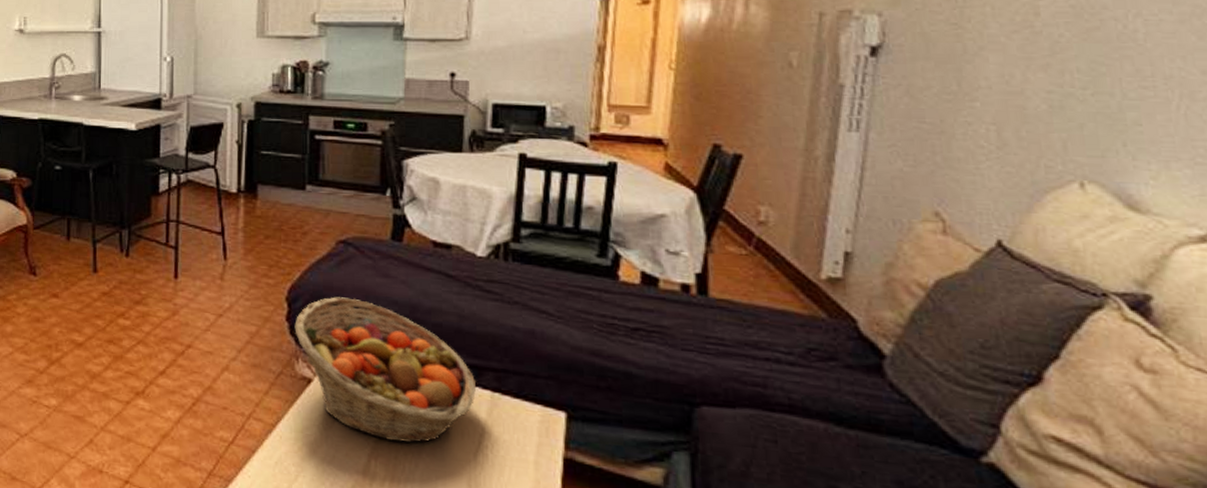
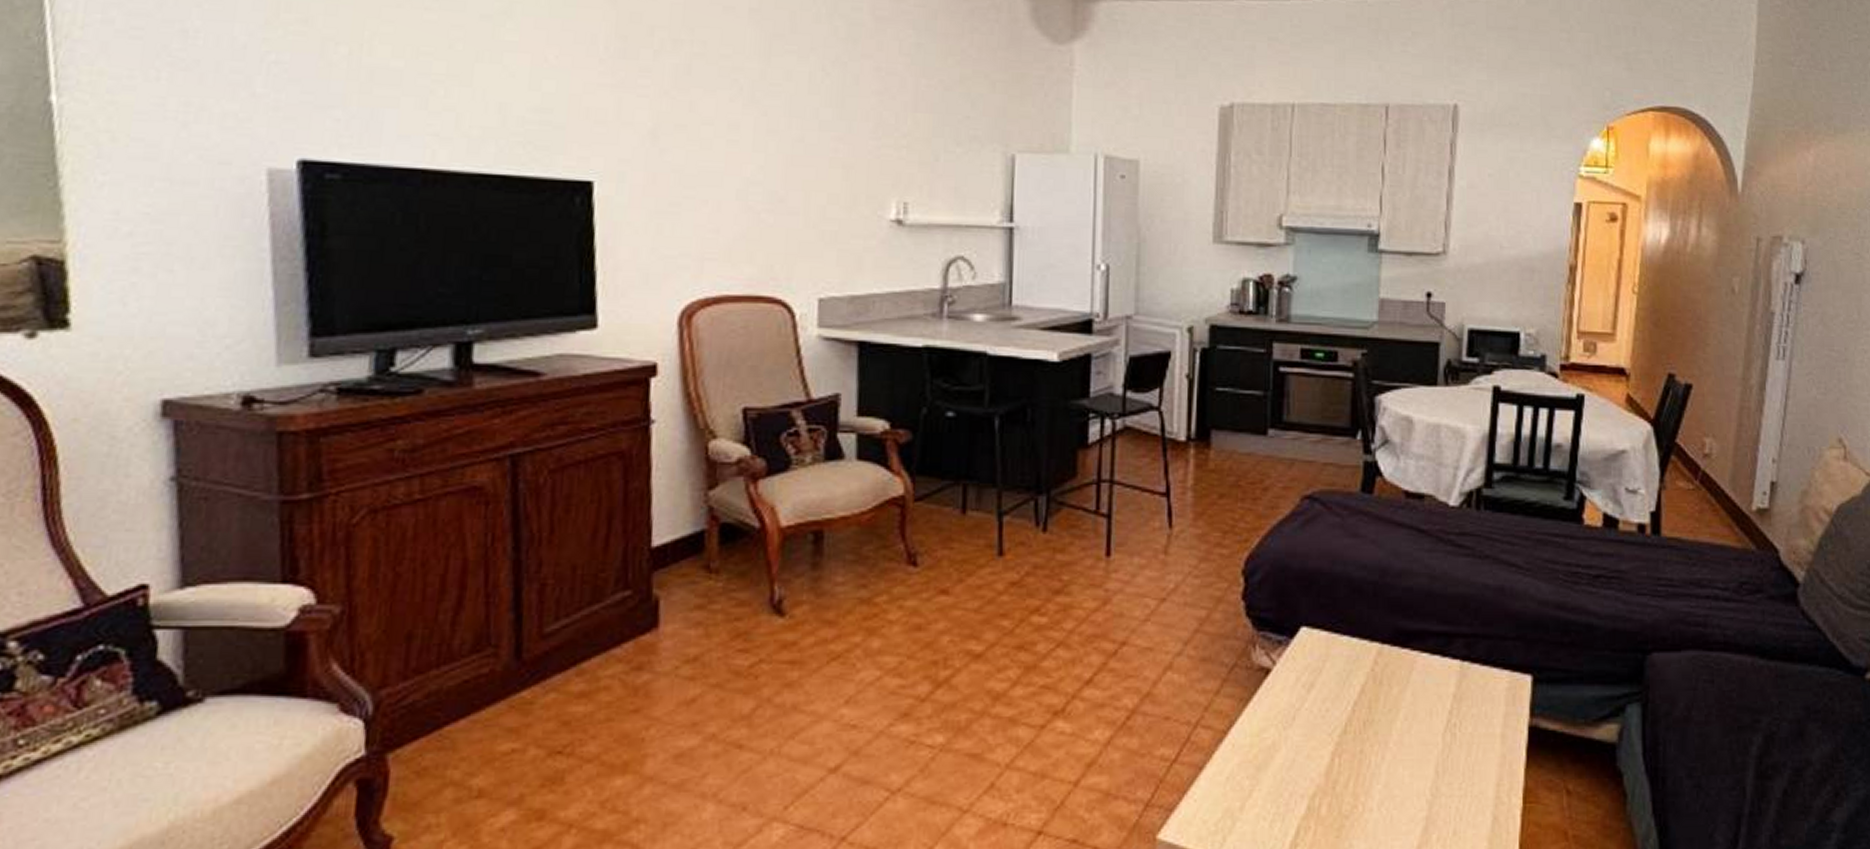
fruit basket: present [294,297,477,443] -> none [1251,565,1447,733]

